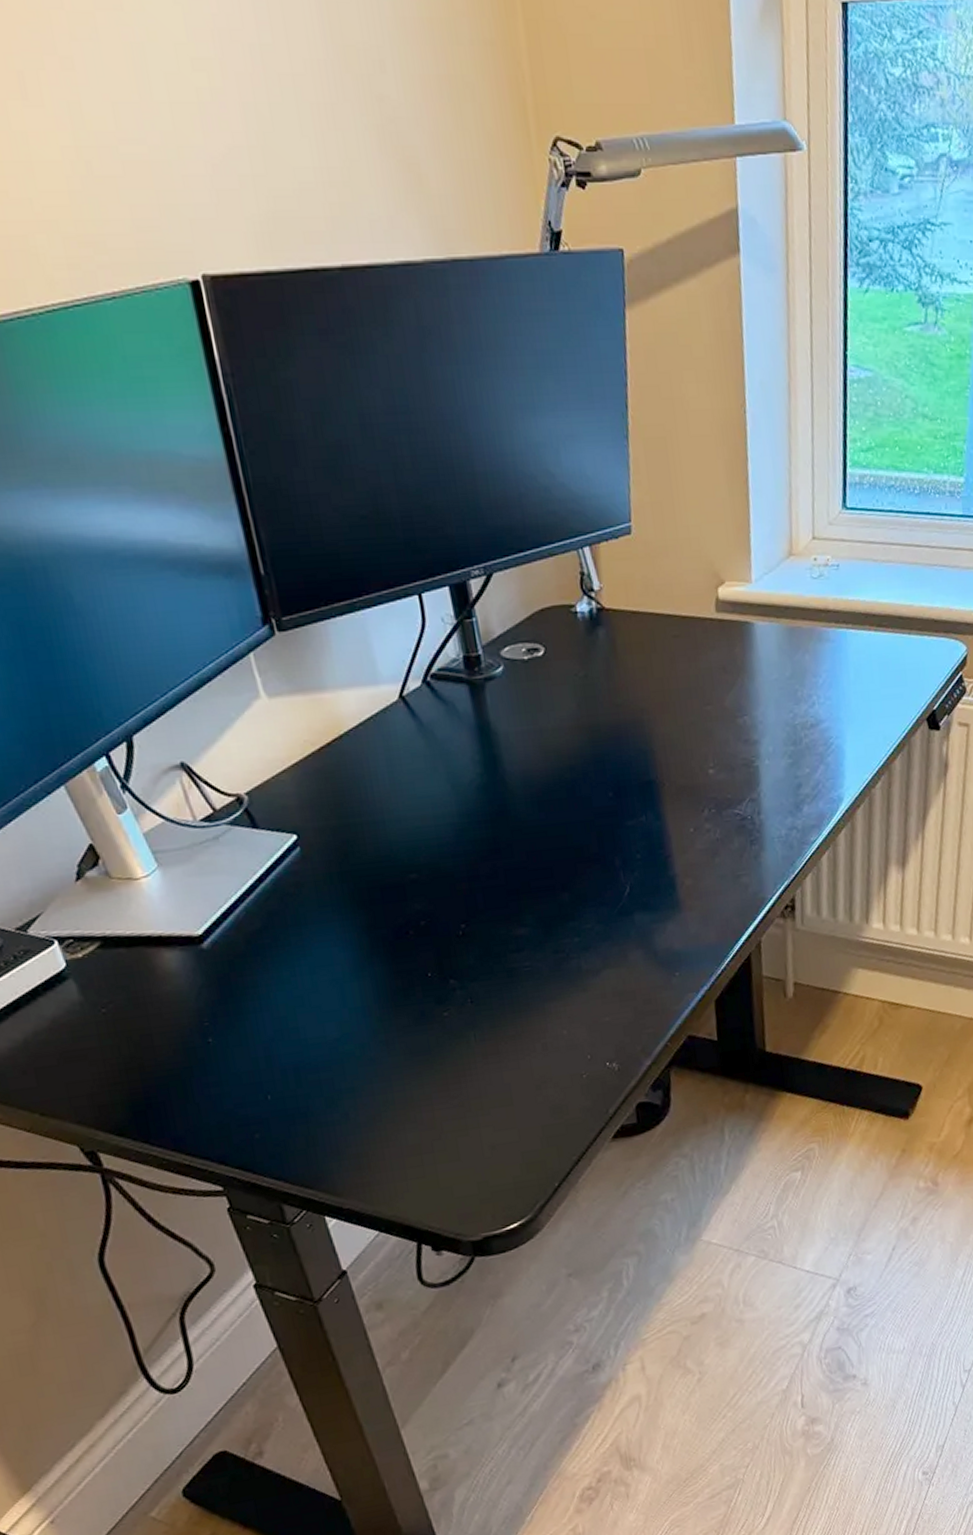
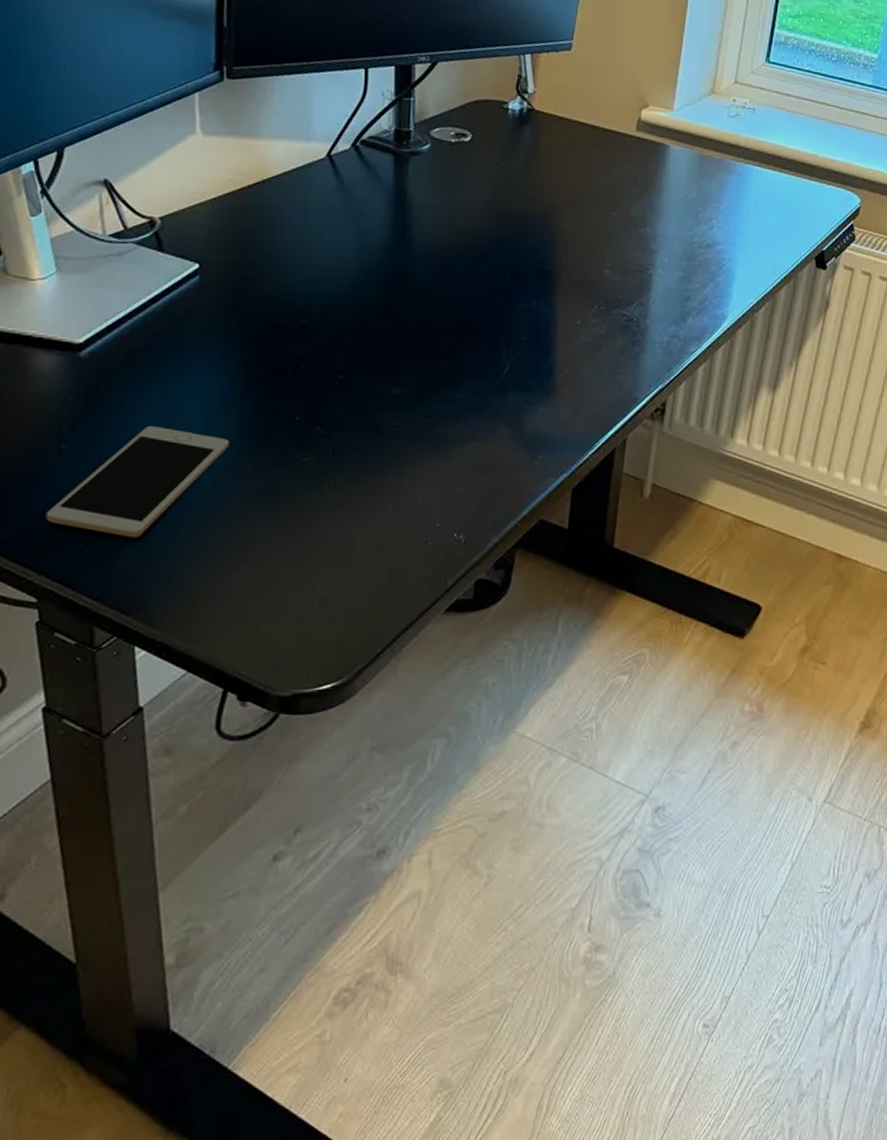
cell phone: none [210,1004,369,1117] -> present [45,426,230,538]

